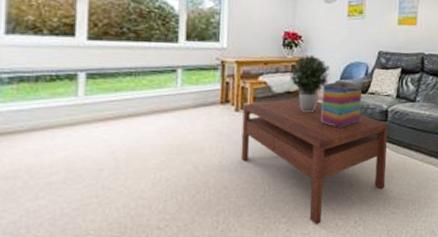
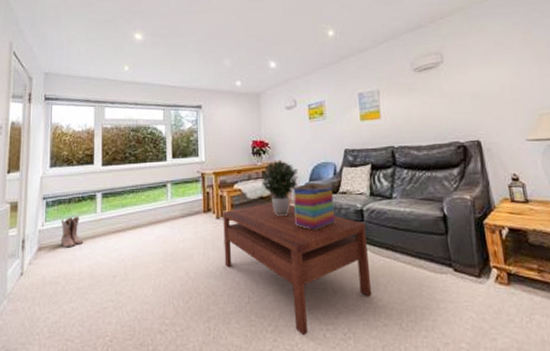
boots: none [21,98,56,136] -> present [60,216,83,248]

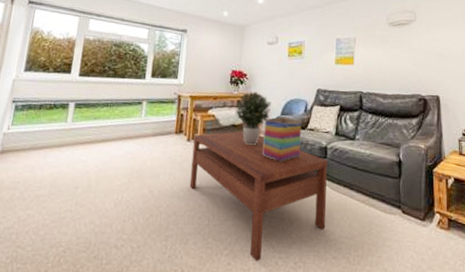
boots: present [60,216,83,248] -> none [25,123,49,154]

